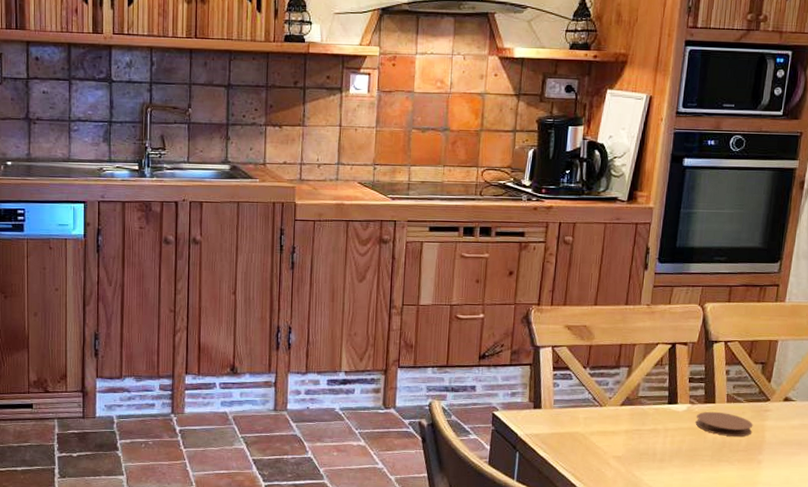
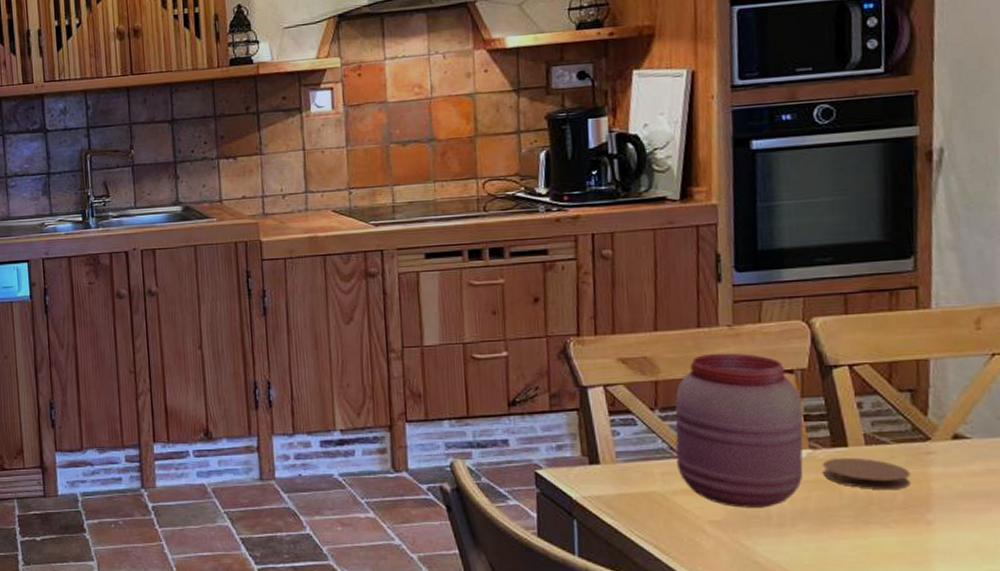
jar: none [597,326,690,447] -> present [675,353,803,508]

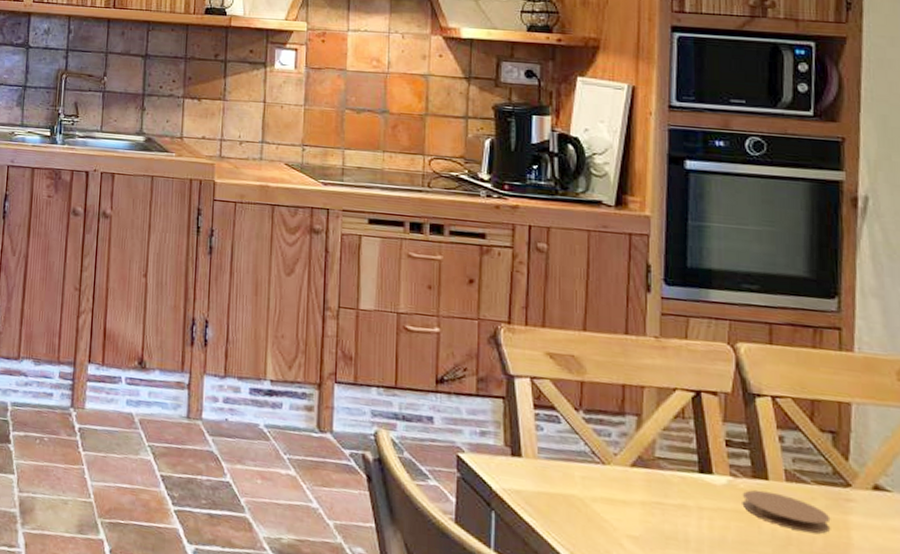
jar: present [675,353,803,508] -> none [598,362,725,531]

